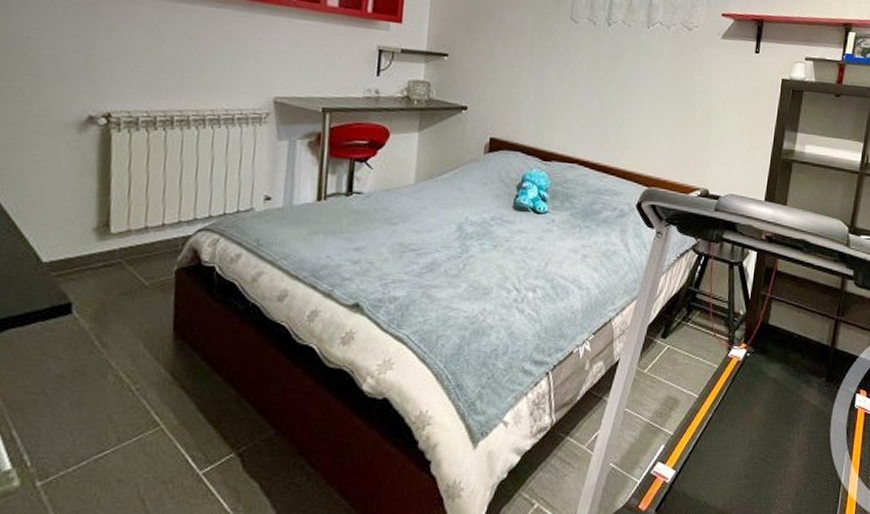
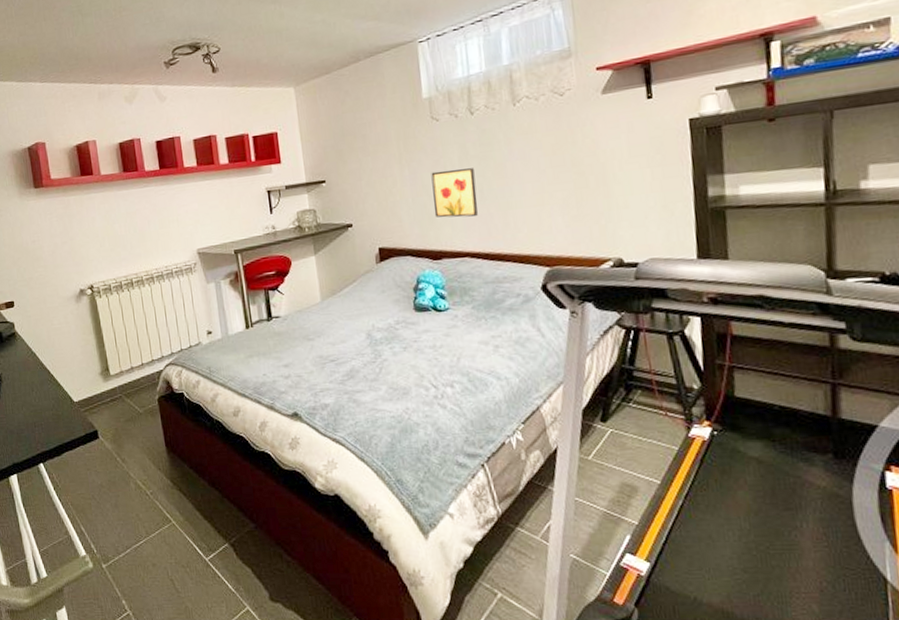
wall art: none [553,72,600,125] -> present [431,168,478,218]

